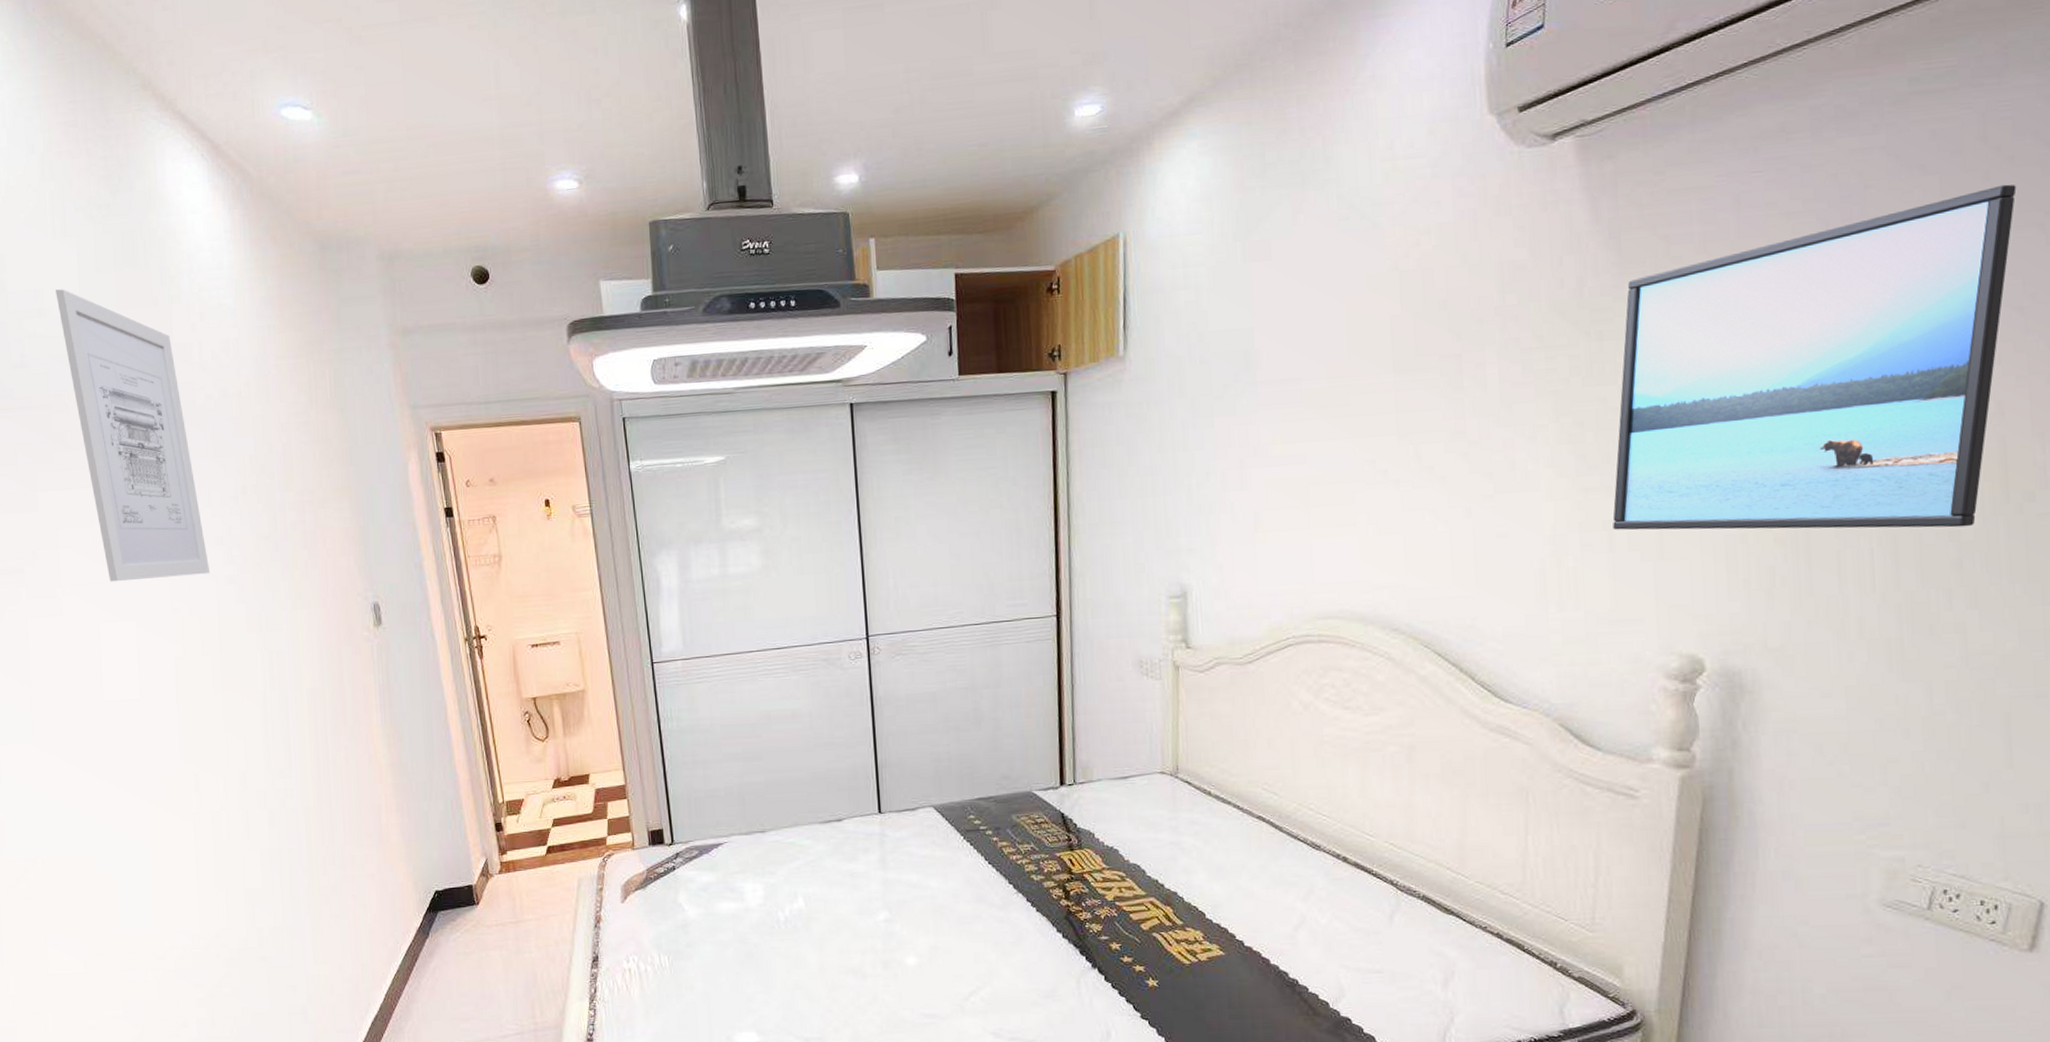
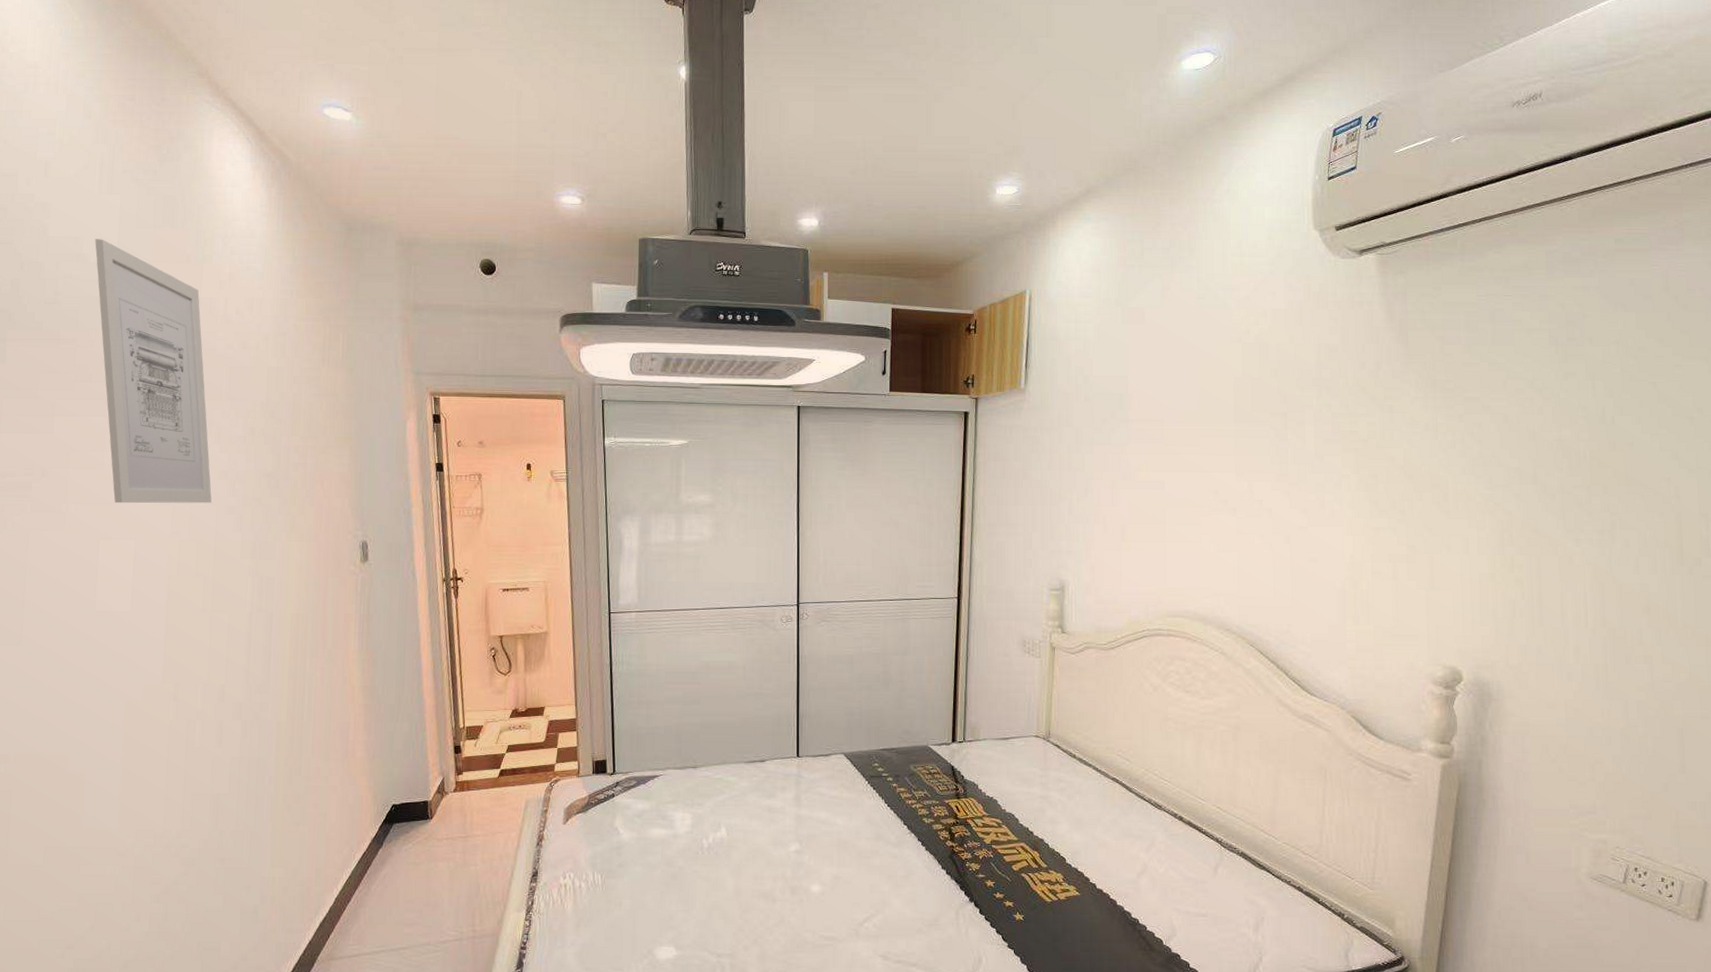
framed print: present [1612,184,2017,530] -> none [1396,325,1689,581]

